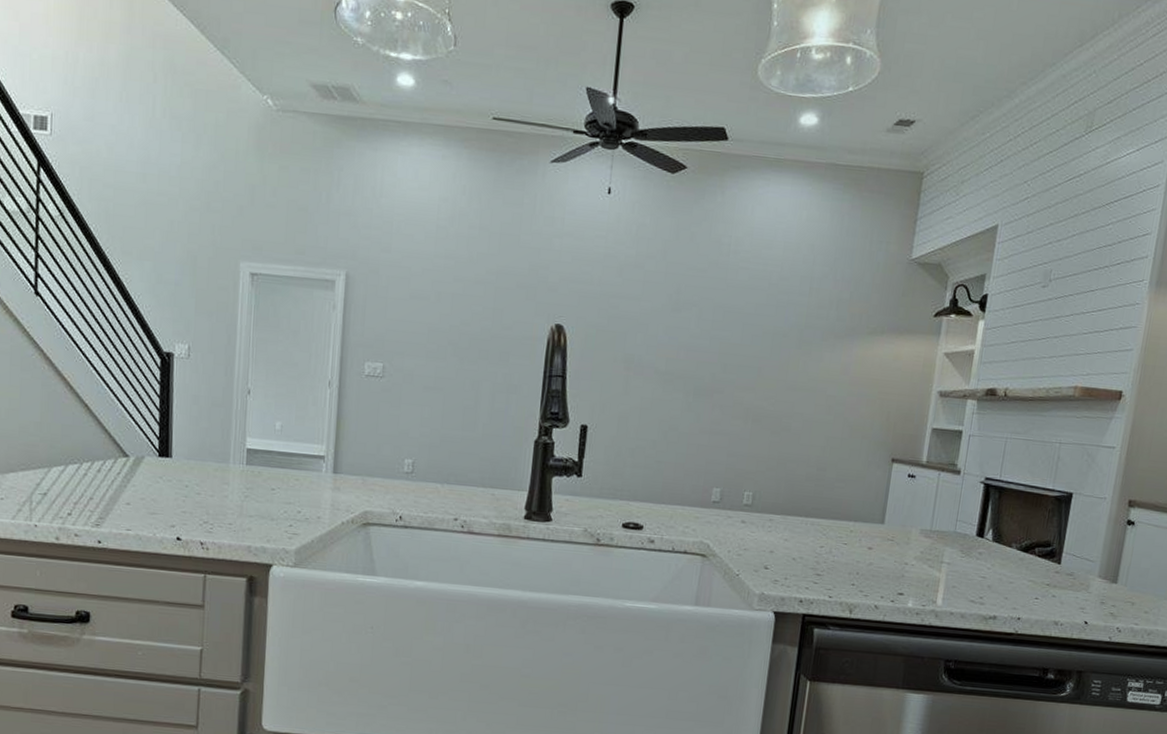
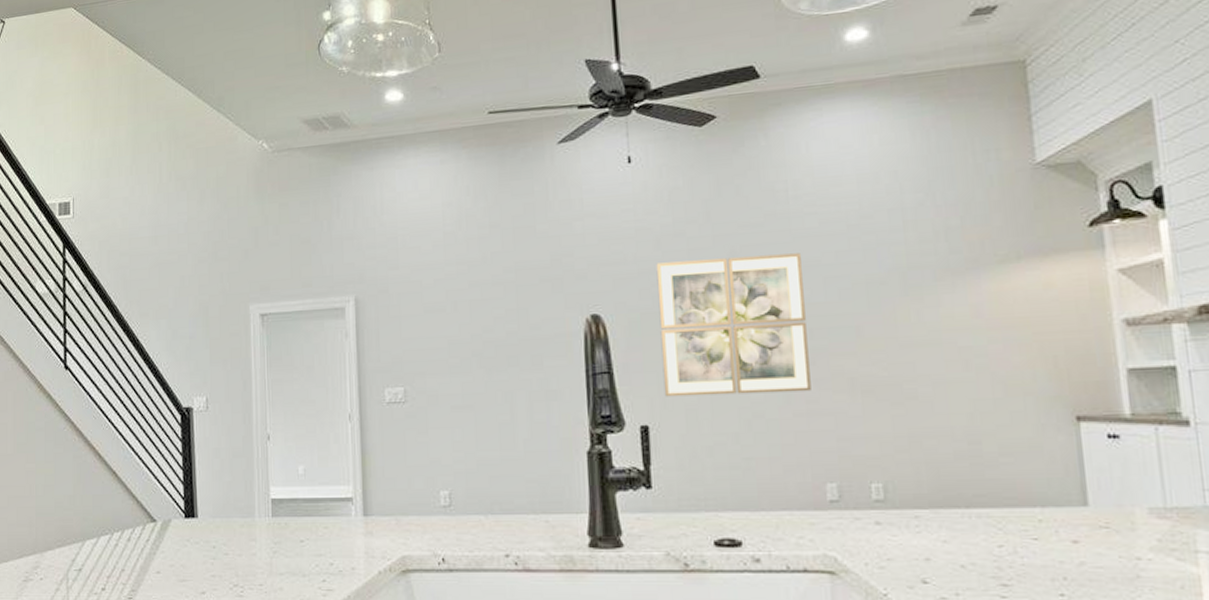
wall art: none [604,288,730,415] -> present [656,253,811,397]

